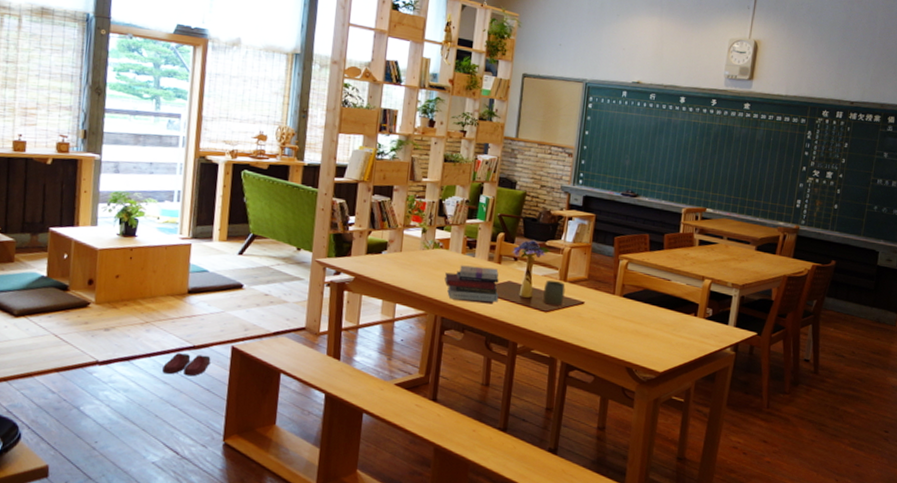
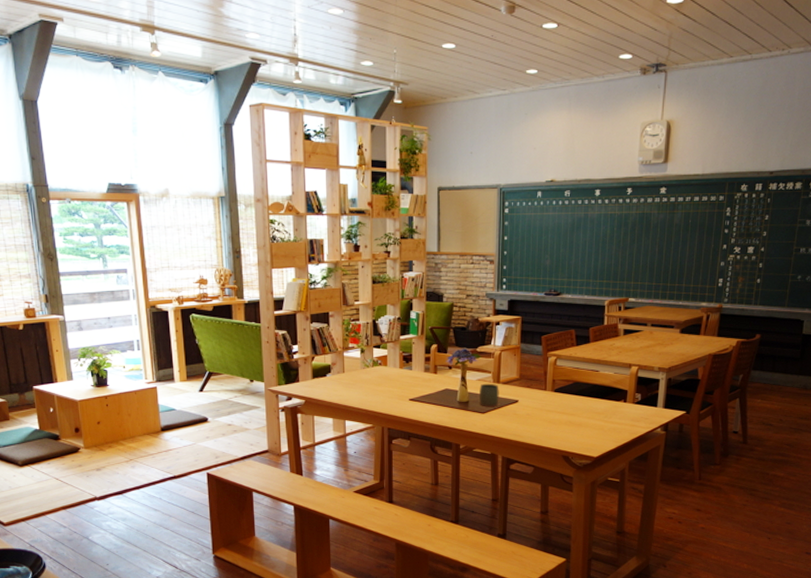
slippers: present [162,353,211,377] -> none [151,483,191,503]
books: present [444,265,499,304] -> none [387,378,438,412]

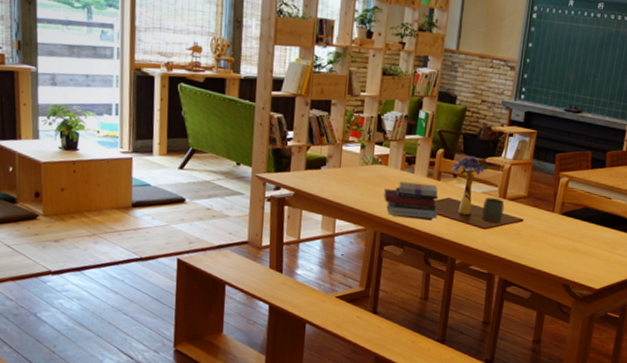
books: none [387,378,438,412] -> present [384,181,438,221]

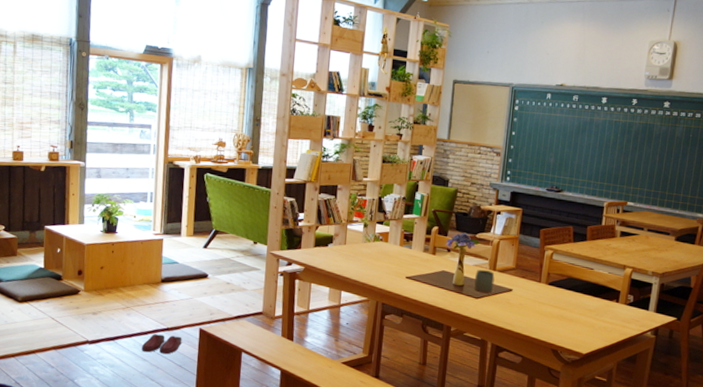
slippers: none [112,264,158,287] -> present [142,334,182,355]
books: present [384,181,438,221] -> none [384,256,434,292]

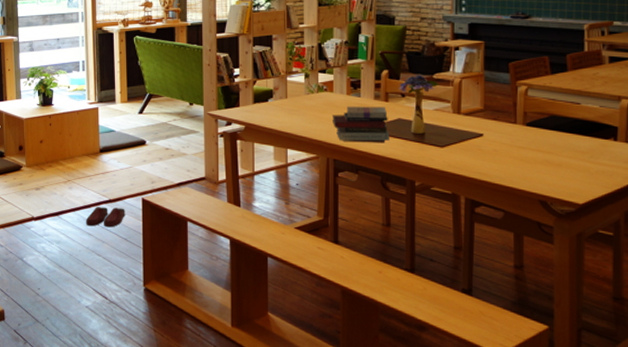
books: none [384,256,434,292] -> present [333,106,390,143]
mug: present [474,269,495,293] -> none [437,113,460,141]

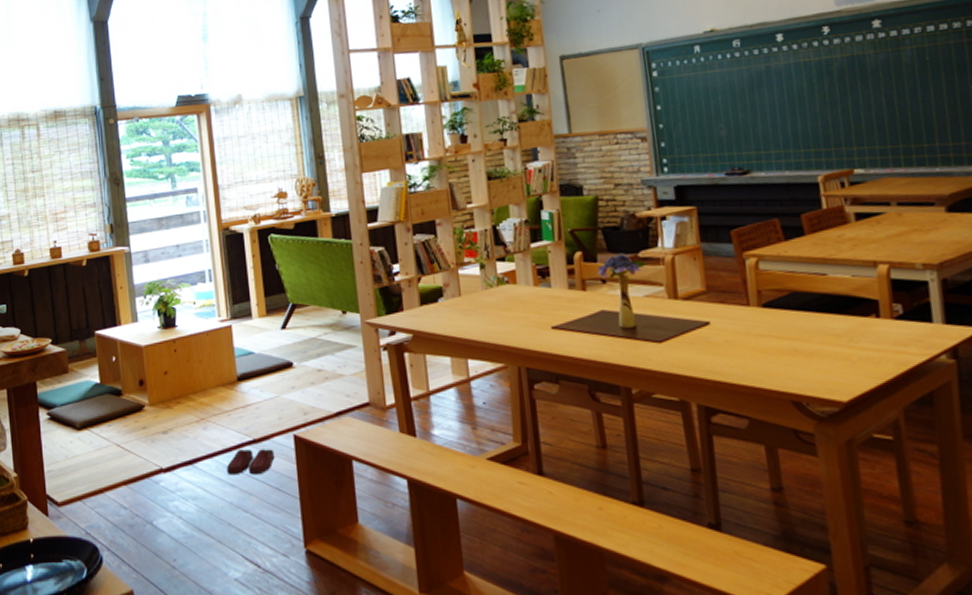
books: present [333,106,390,143] -> none [519,297,594,344]

